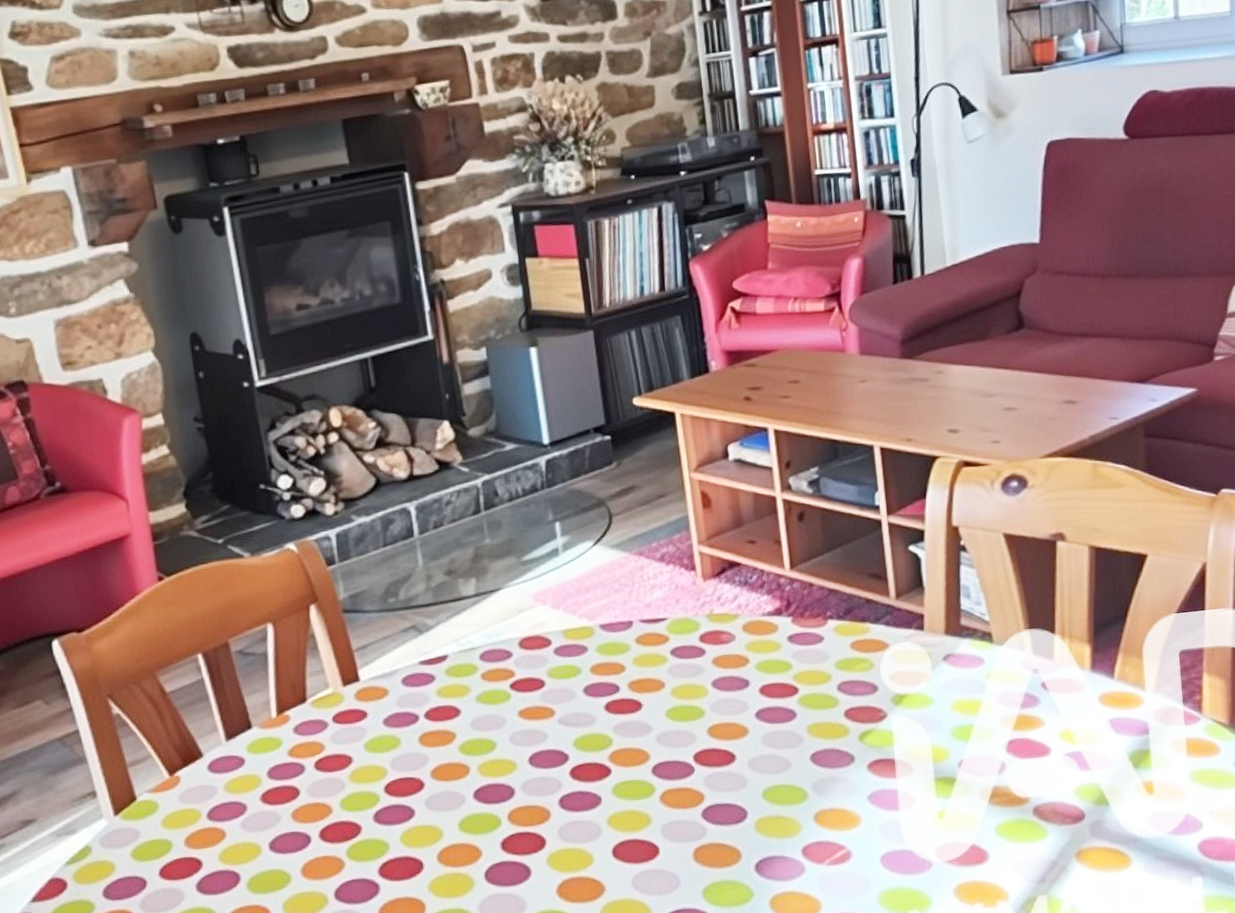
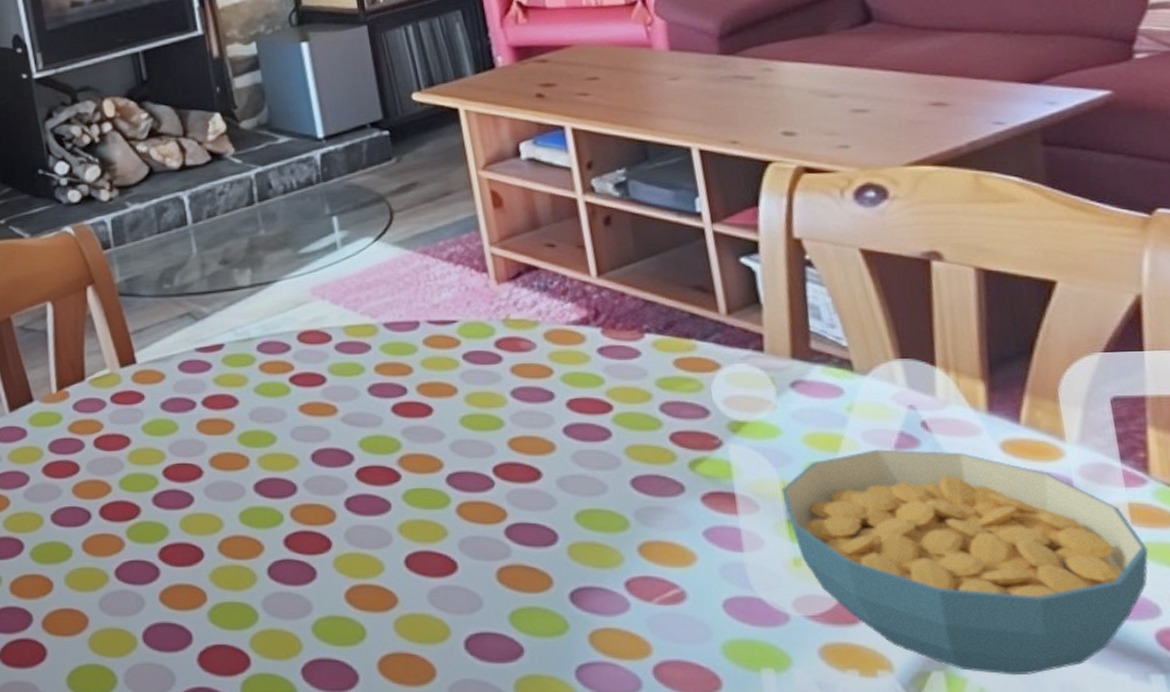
cereal bowl: none [932,707,1198,892] -> present [781,449,1149,676]

